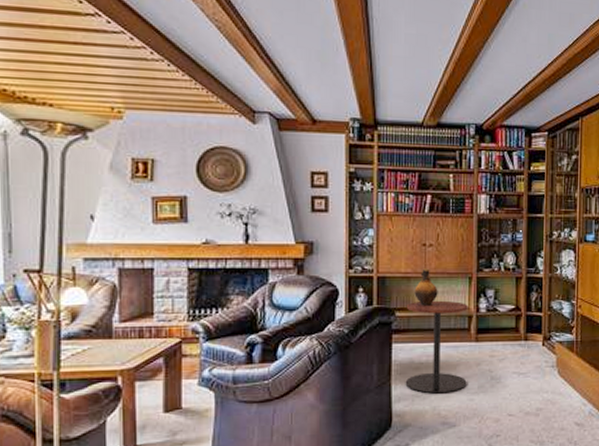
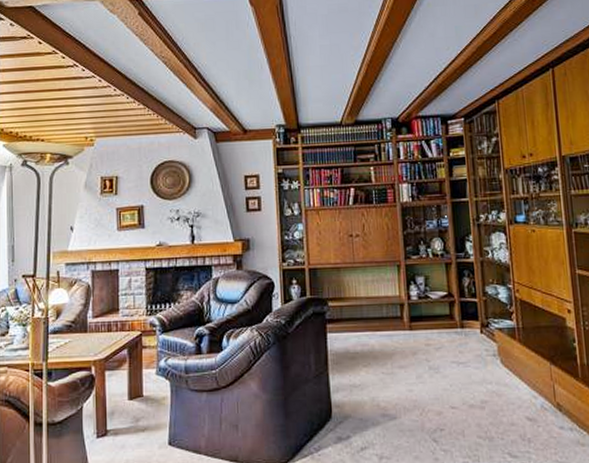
side table: present [405,300,468,394] -> none [339,289,404,384]
ceramic jug: present [414,268,438,306] -> none [345,258,368,295]

